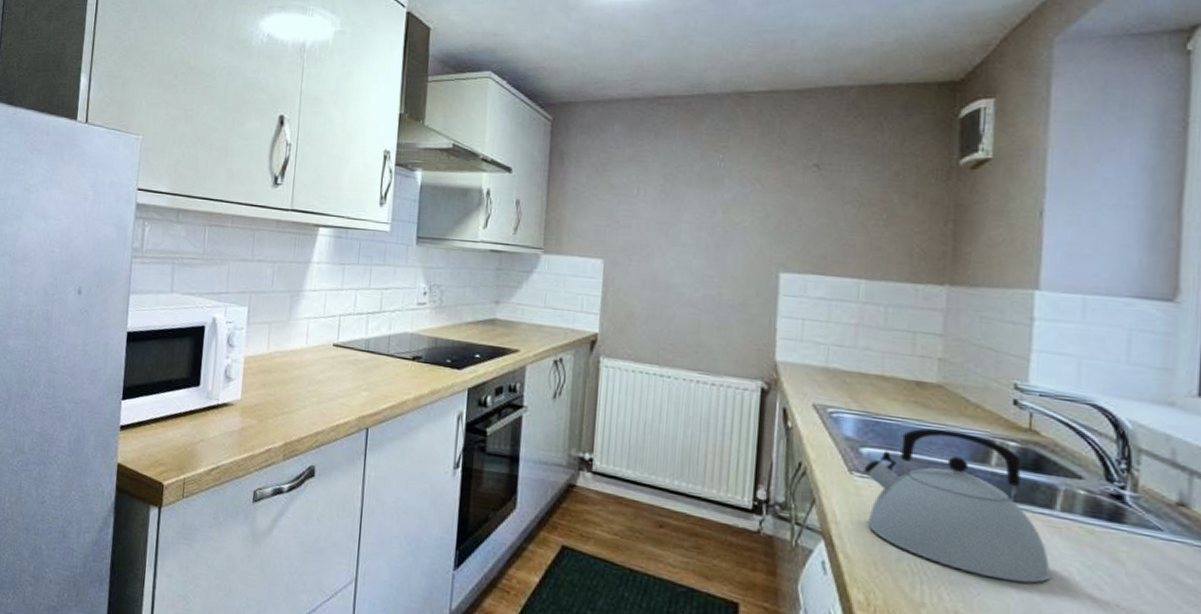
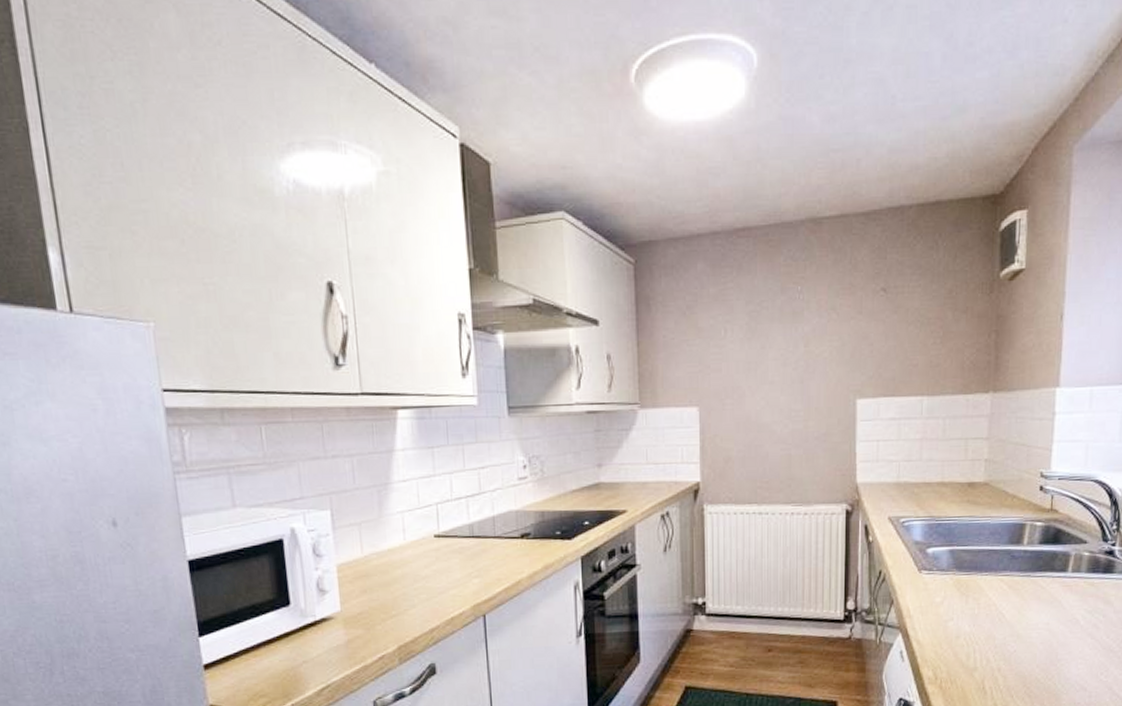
kettle: present [864,428,1050,584] -> none [930,520,1064,637]

